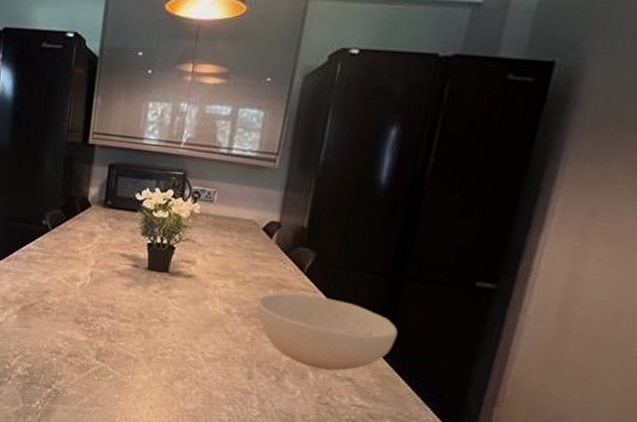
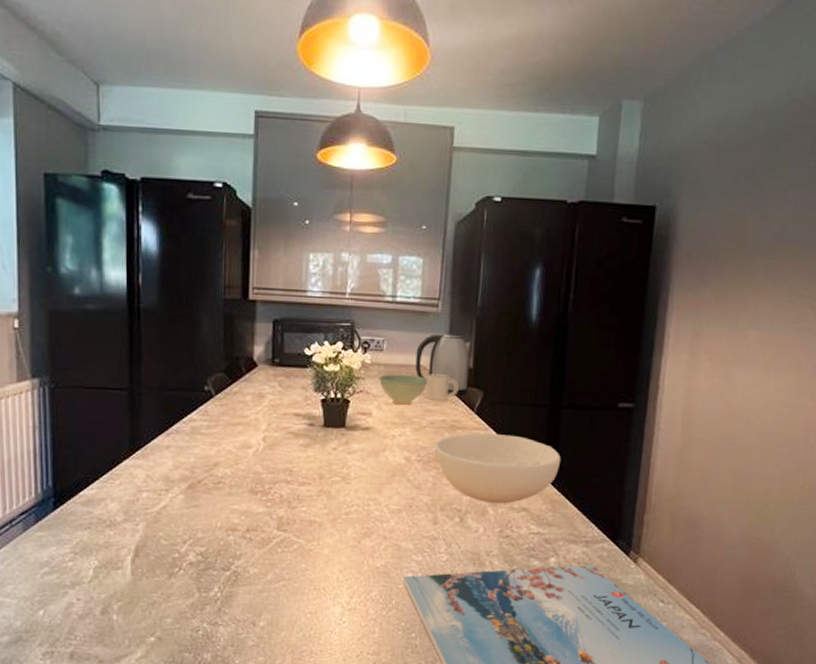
bowl: none [205,225,258,258] -> present [378,374,429,405]
kettle: none [244,189,308,255] -> present [415,332,471,396]
mug: none [250,229,289,259] -> present [423,374,459,402]

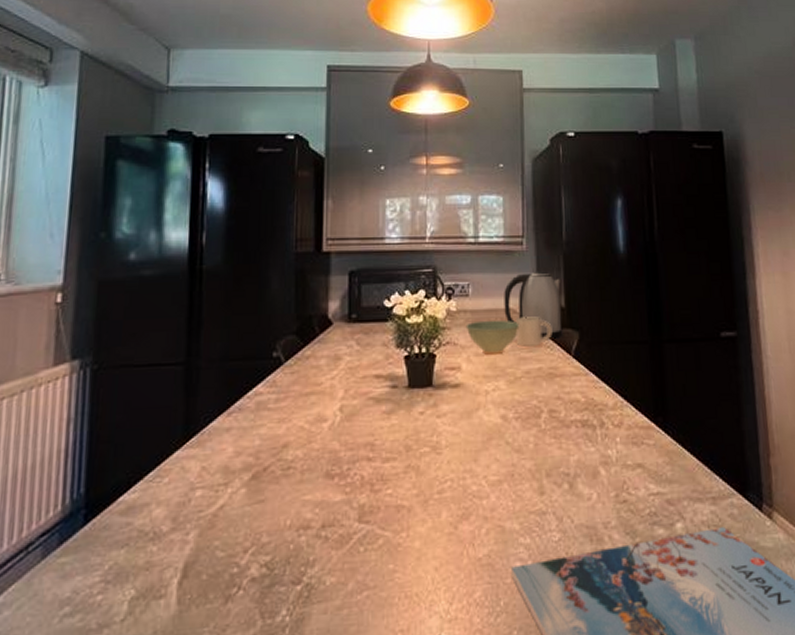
bowl: present [434,433,561,504] -> none [532,378,671,462]

